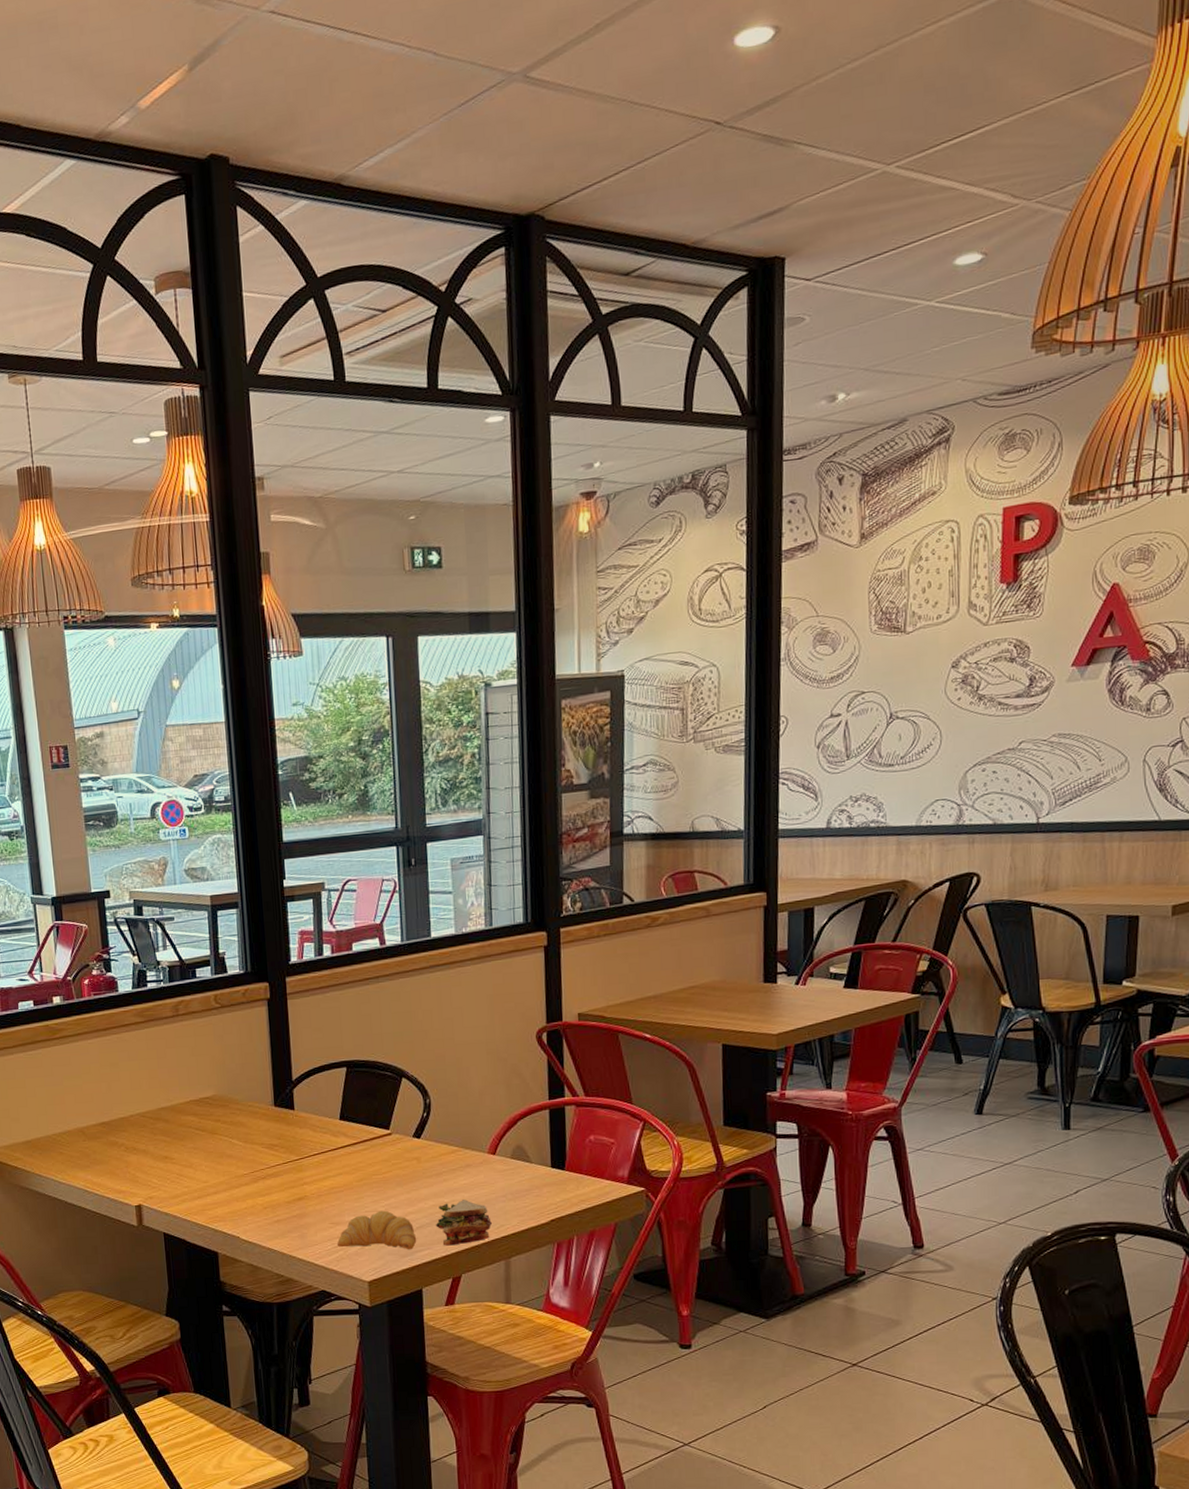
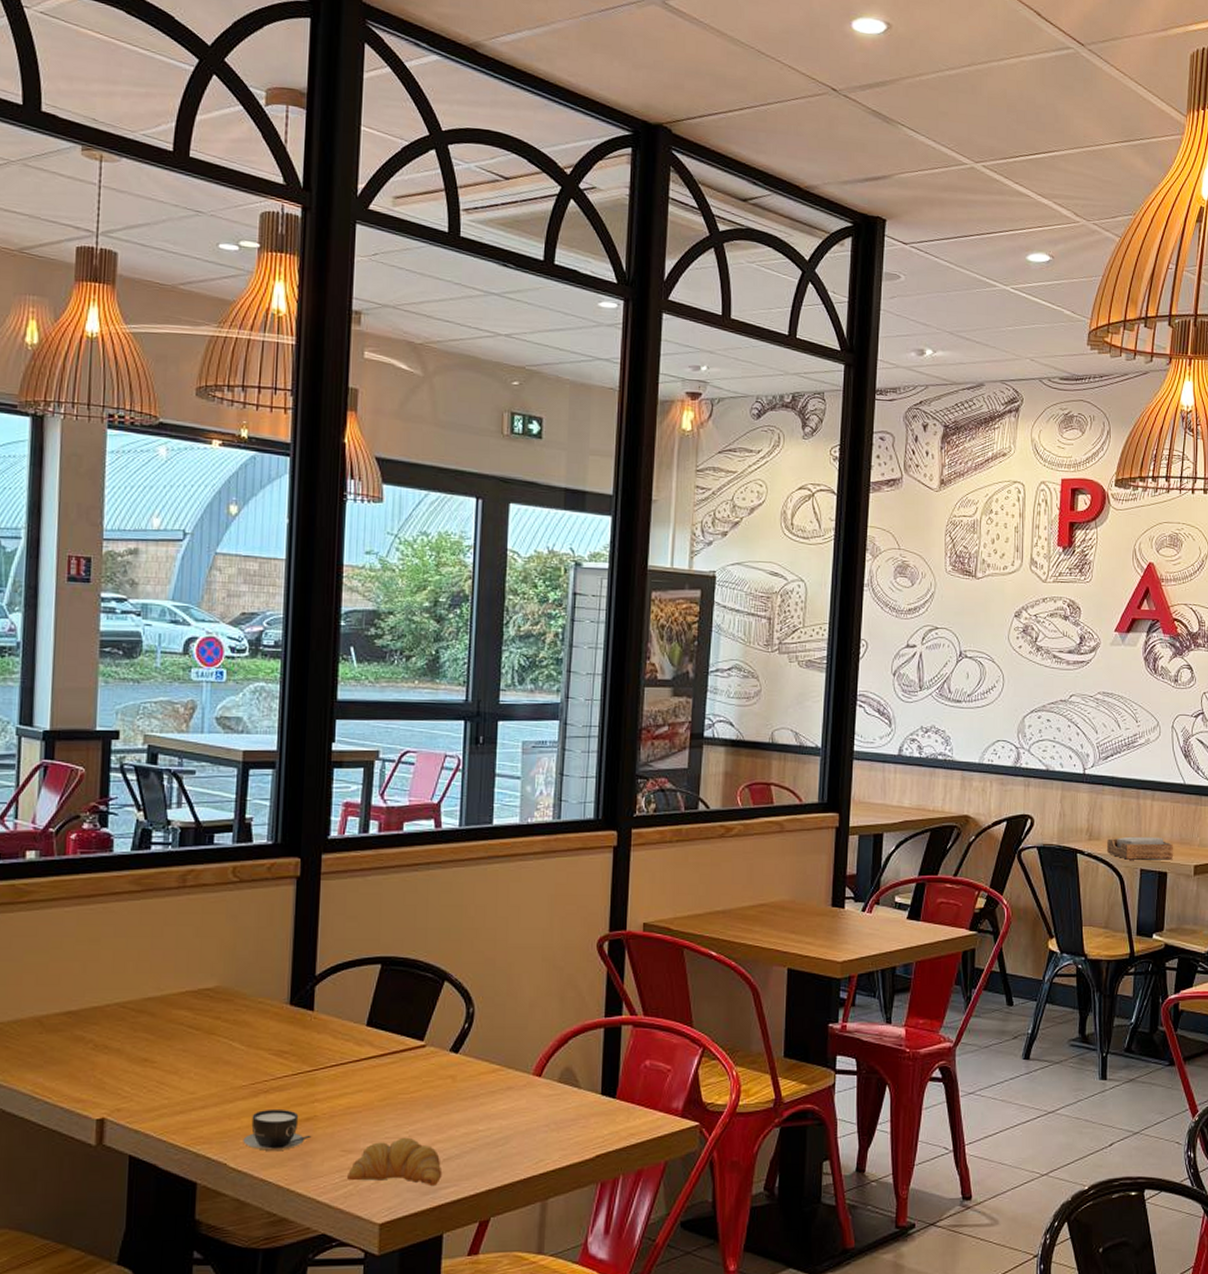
teacup: none [250,1192,305,1225] -> present [243,1110,312,1151]
sandwich: present [436,1199,492,1246] -> none [466,1128,530,1183]
napkin holder: none [1065,880,1147,907] -> present [1106,836,1174,860]

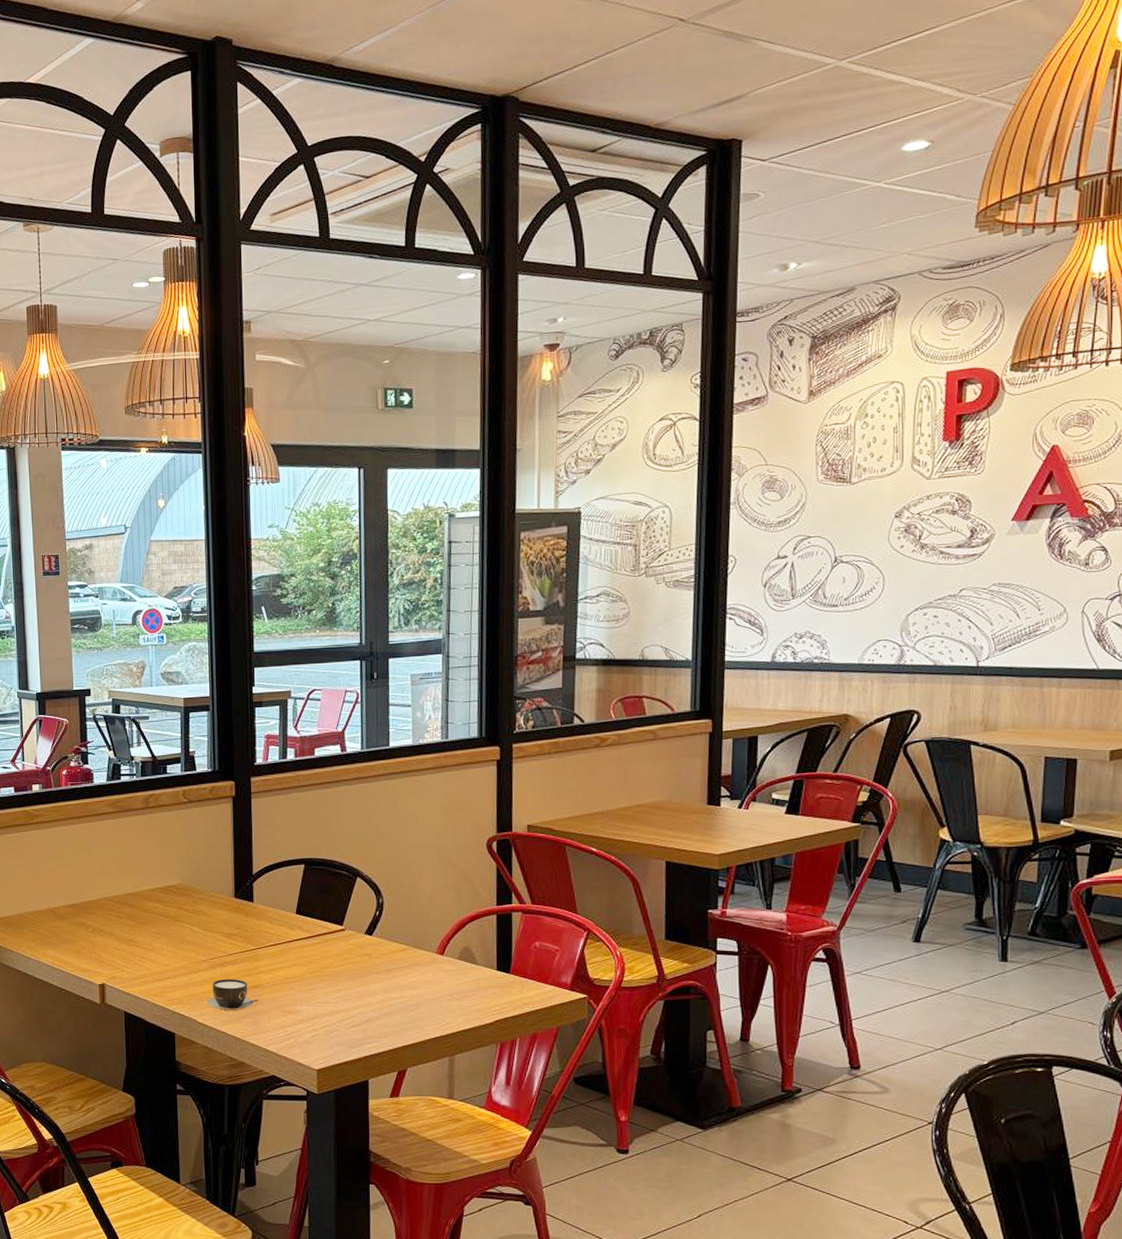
croissant: present [346,1137,443,1187] -> none [288,1002,365,1042]
napkin holder: present [1106,836,1174,860] -> none [1004,724,1085,748]

